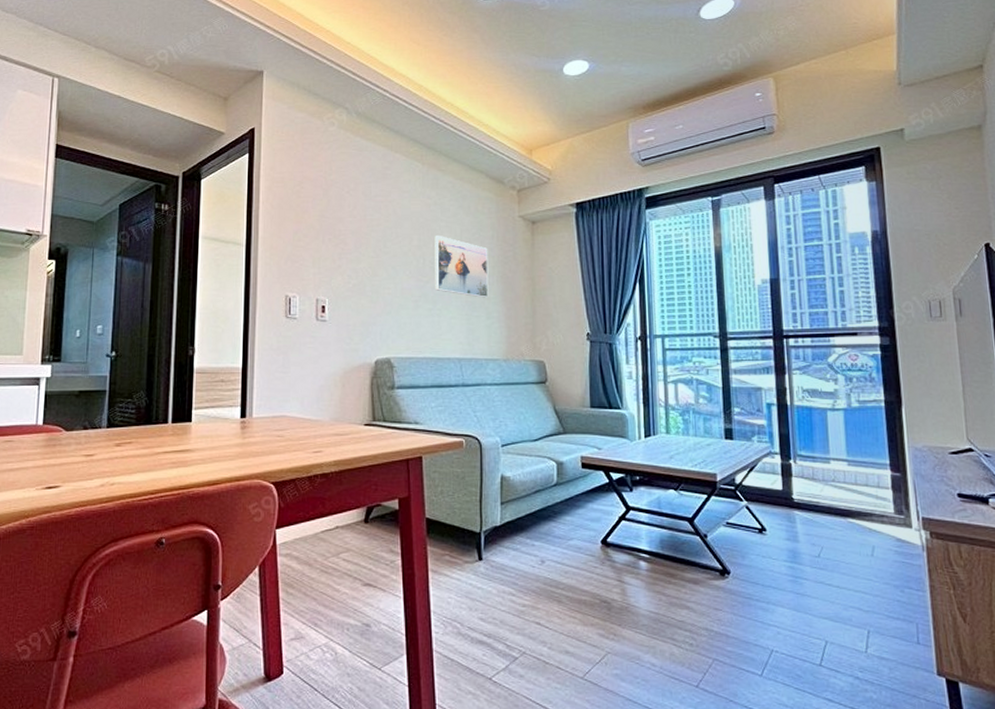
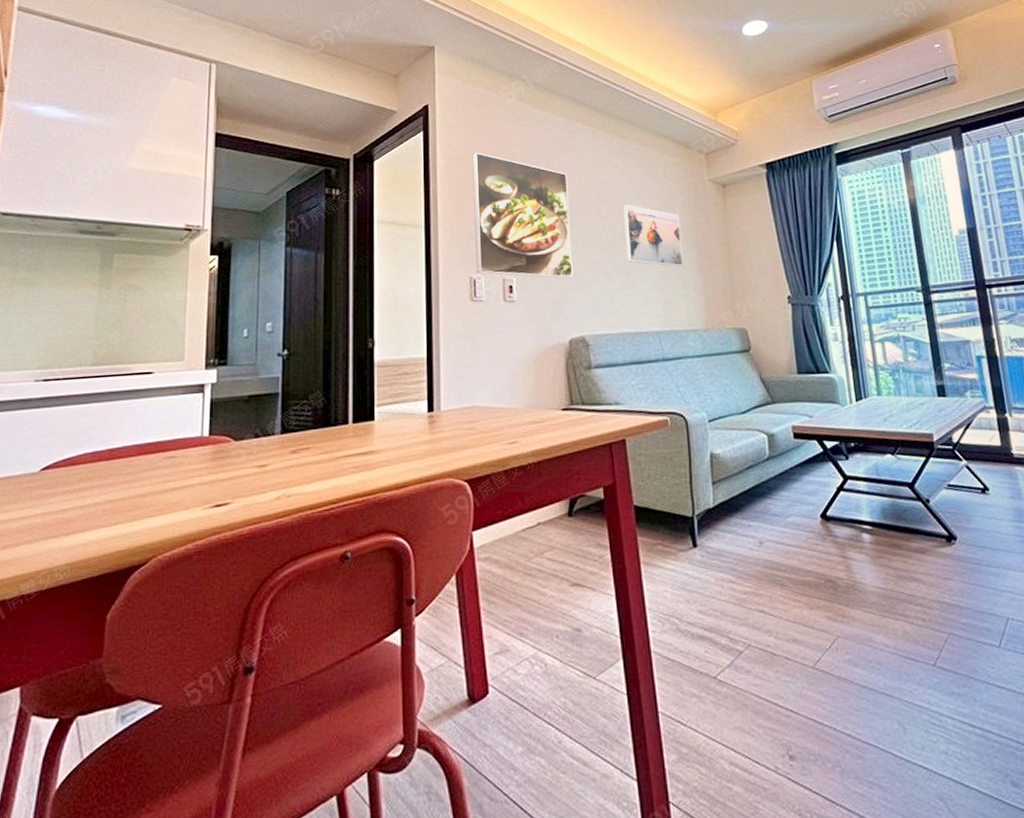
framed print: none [292,176,383,302] -> present [472,152,573,278]

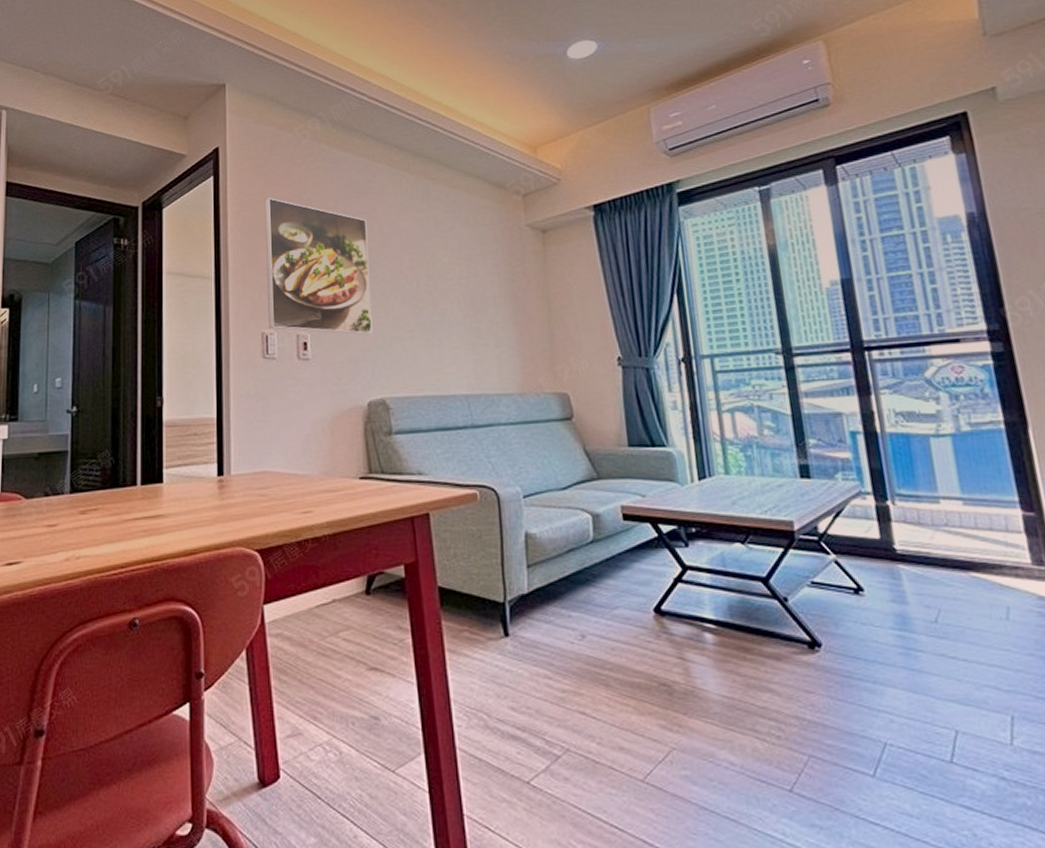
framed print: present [623,204,684,267] -> none [428,252,497,323]

